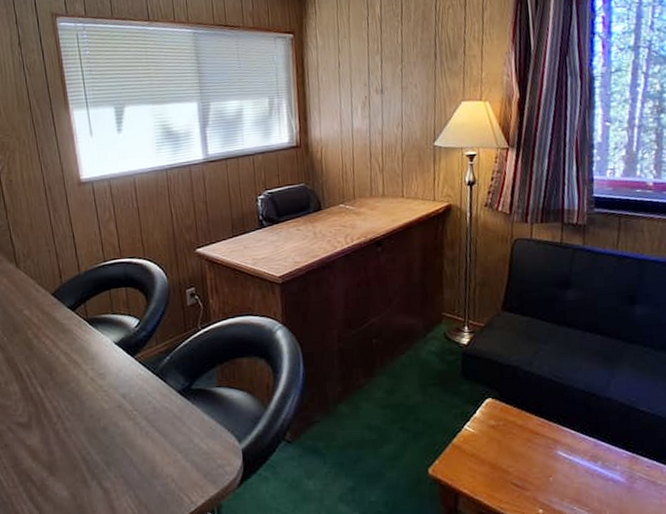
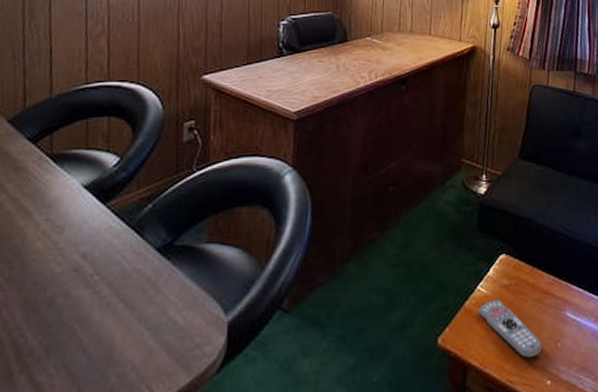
remote control: none [467,438,533,489] -> present [479,300,542,358]

